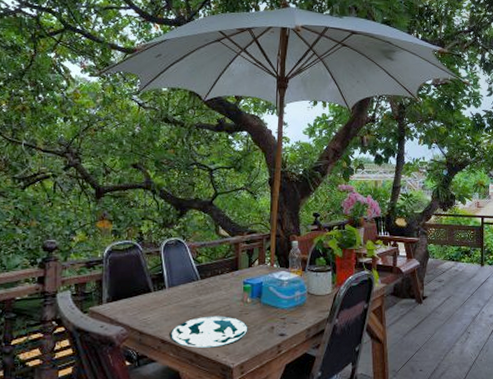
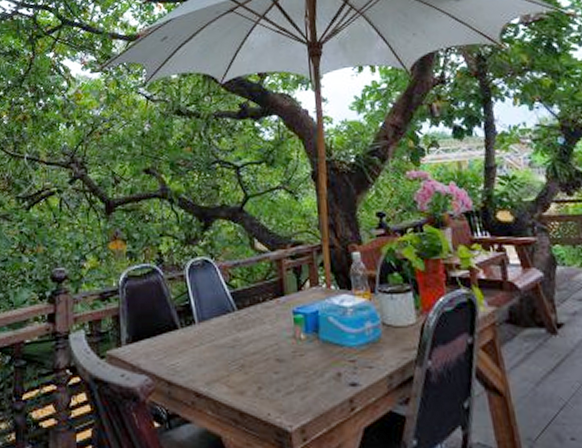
plate: present [169,316,248,348] -> none [205,358,306,403]

